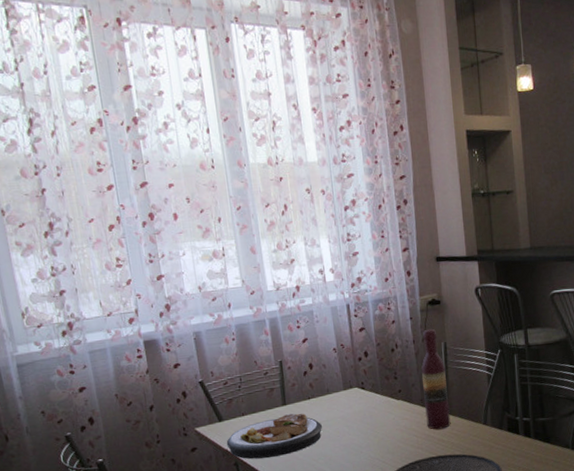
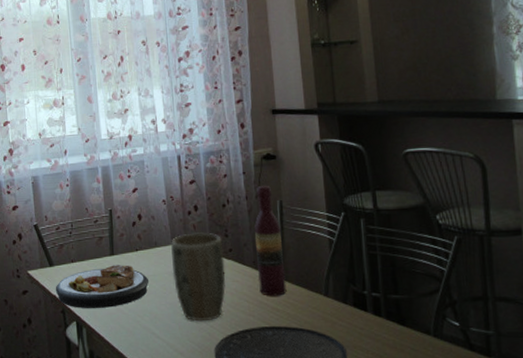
plant pot: none [342,377,396,459] -> present [170,232,226,322]

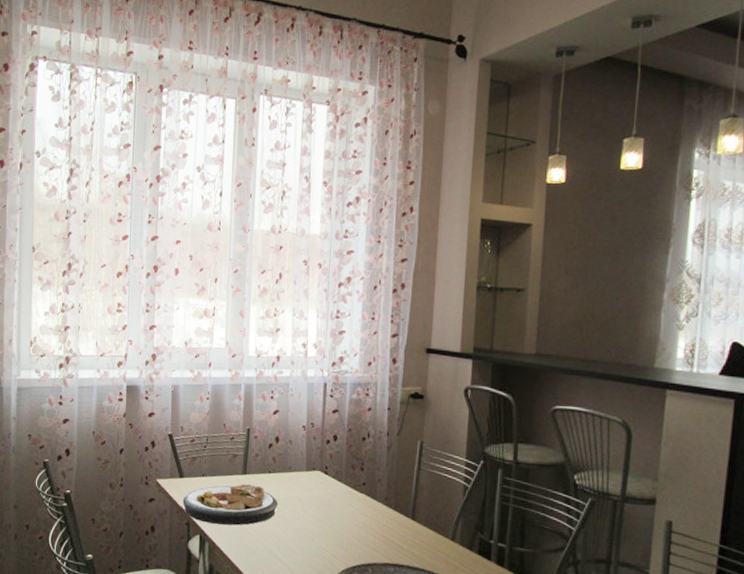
plant pot: present [170,232,226,322] -> none [302,462,357,551]
wine bottle: present [254,185,287,296] -> none [387,423,418,535]

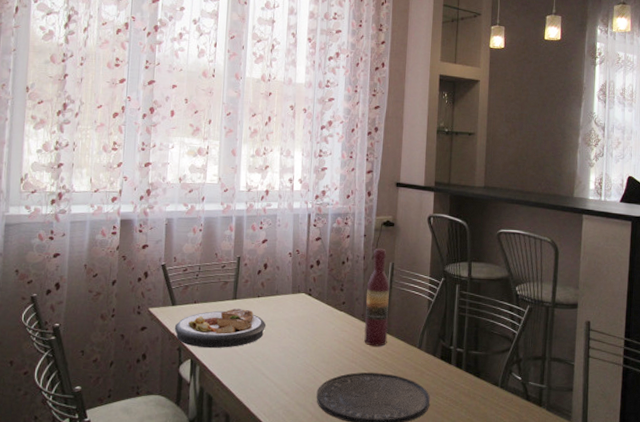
wine bottle: none [387,423,418,535] -> present [364,248,390,346]

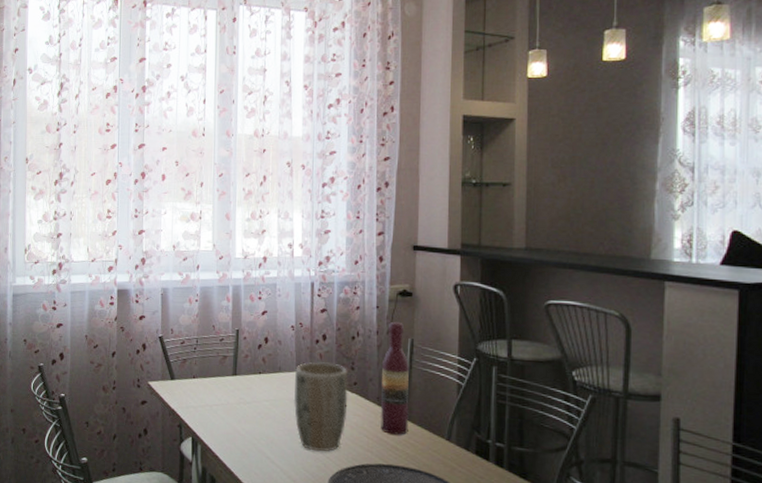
plate: present [174,309,267,349] -> none [174,385,270,428]
plant pot: none [288,285,338,366] -> present [293,362,348,452]

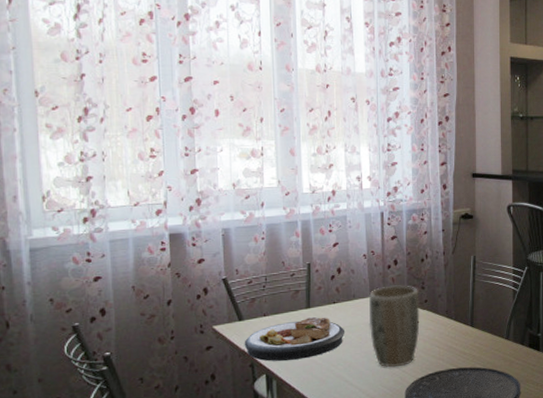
plate: none [174,385,270,428] -> present [244,317,346,362]
wine bottle: present [381,321,410,435] -> none [449,242,474,342]

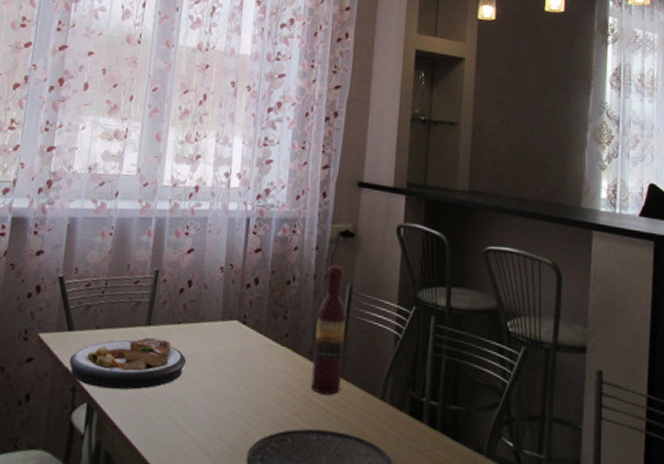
plant pot: present [368,285,420,368] -> none [215,310,279,417]
wine bottle: none [449,242,474,342] -> present [311,264,346,395]

